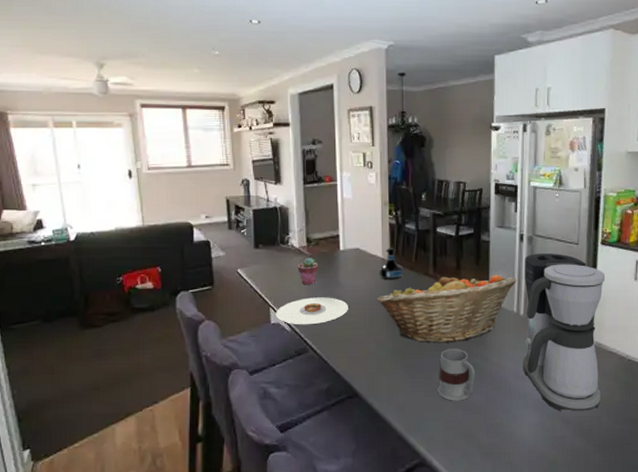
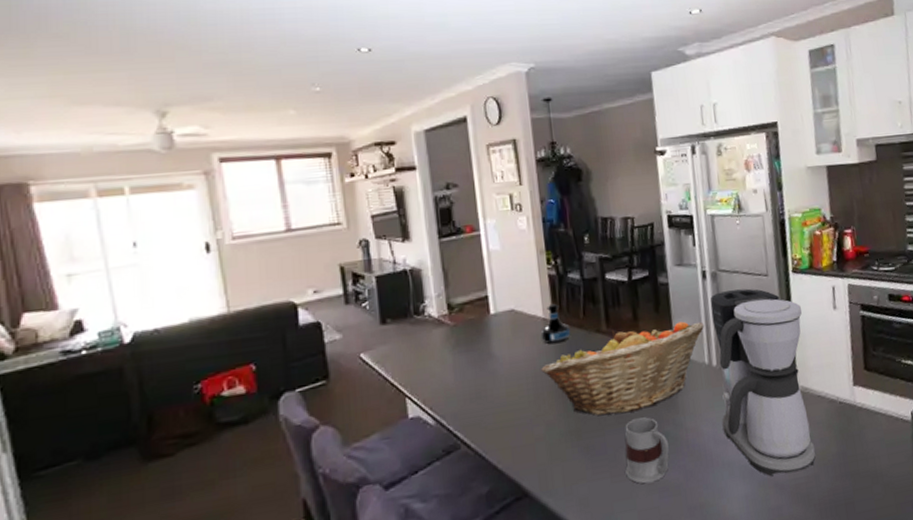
plate: present [276,297,348,325] -> none [414,374,507,416]
potted succulent: present [297,258,319,284] -> none [438,328,465,363]

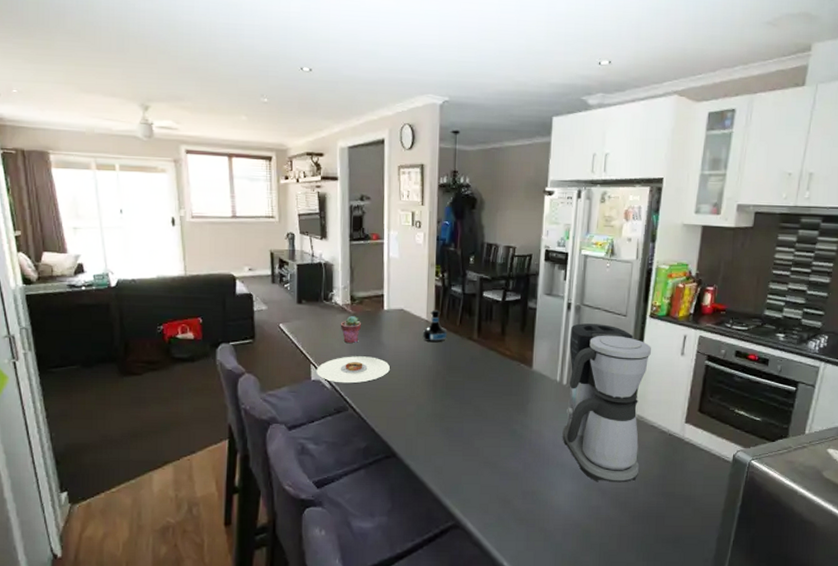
plate: none [414,374,507,416] -> present [317,356,390,383]
potted succulent: none [438,328,465,363] -> present [340,316,362,343]
fruit basket: present [541,321,705,416] -> none [419,339,562,409]
mug: present [625,417,669,484] -> none [475,414,514,466]

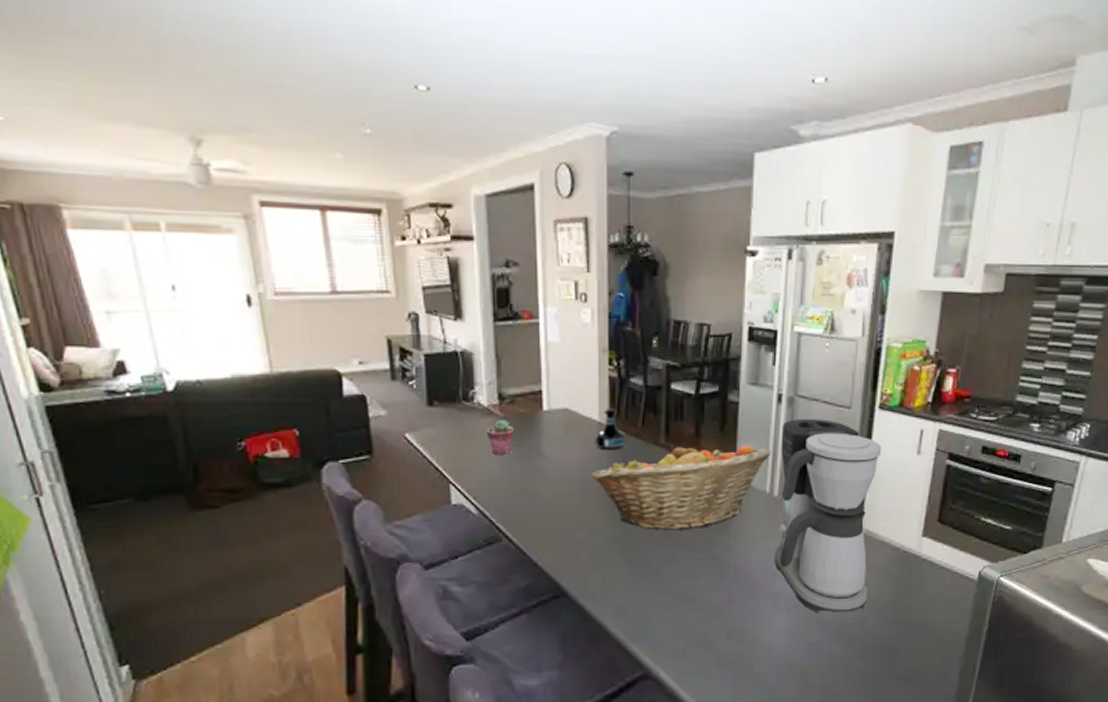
plate: present [317,356,390,383] -> none [458,471,554,507]
fruit basket: none [419,339,562,409] -> present [591,444,772,530]

